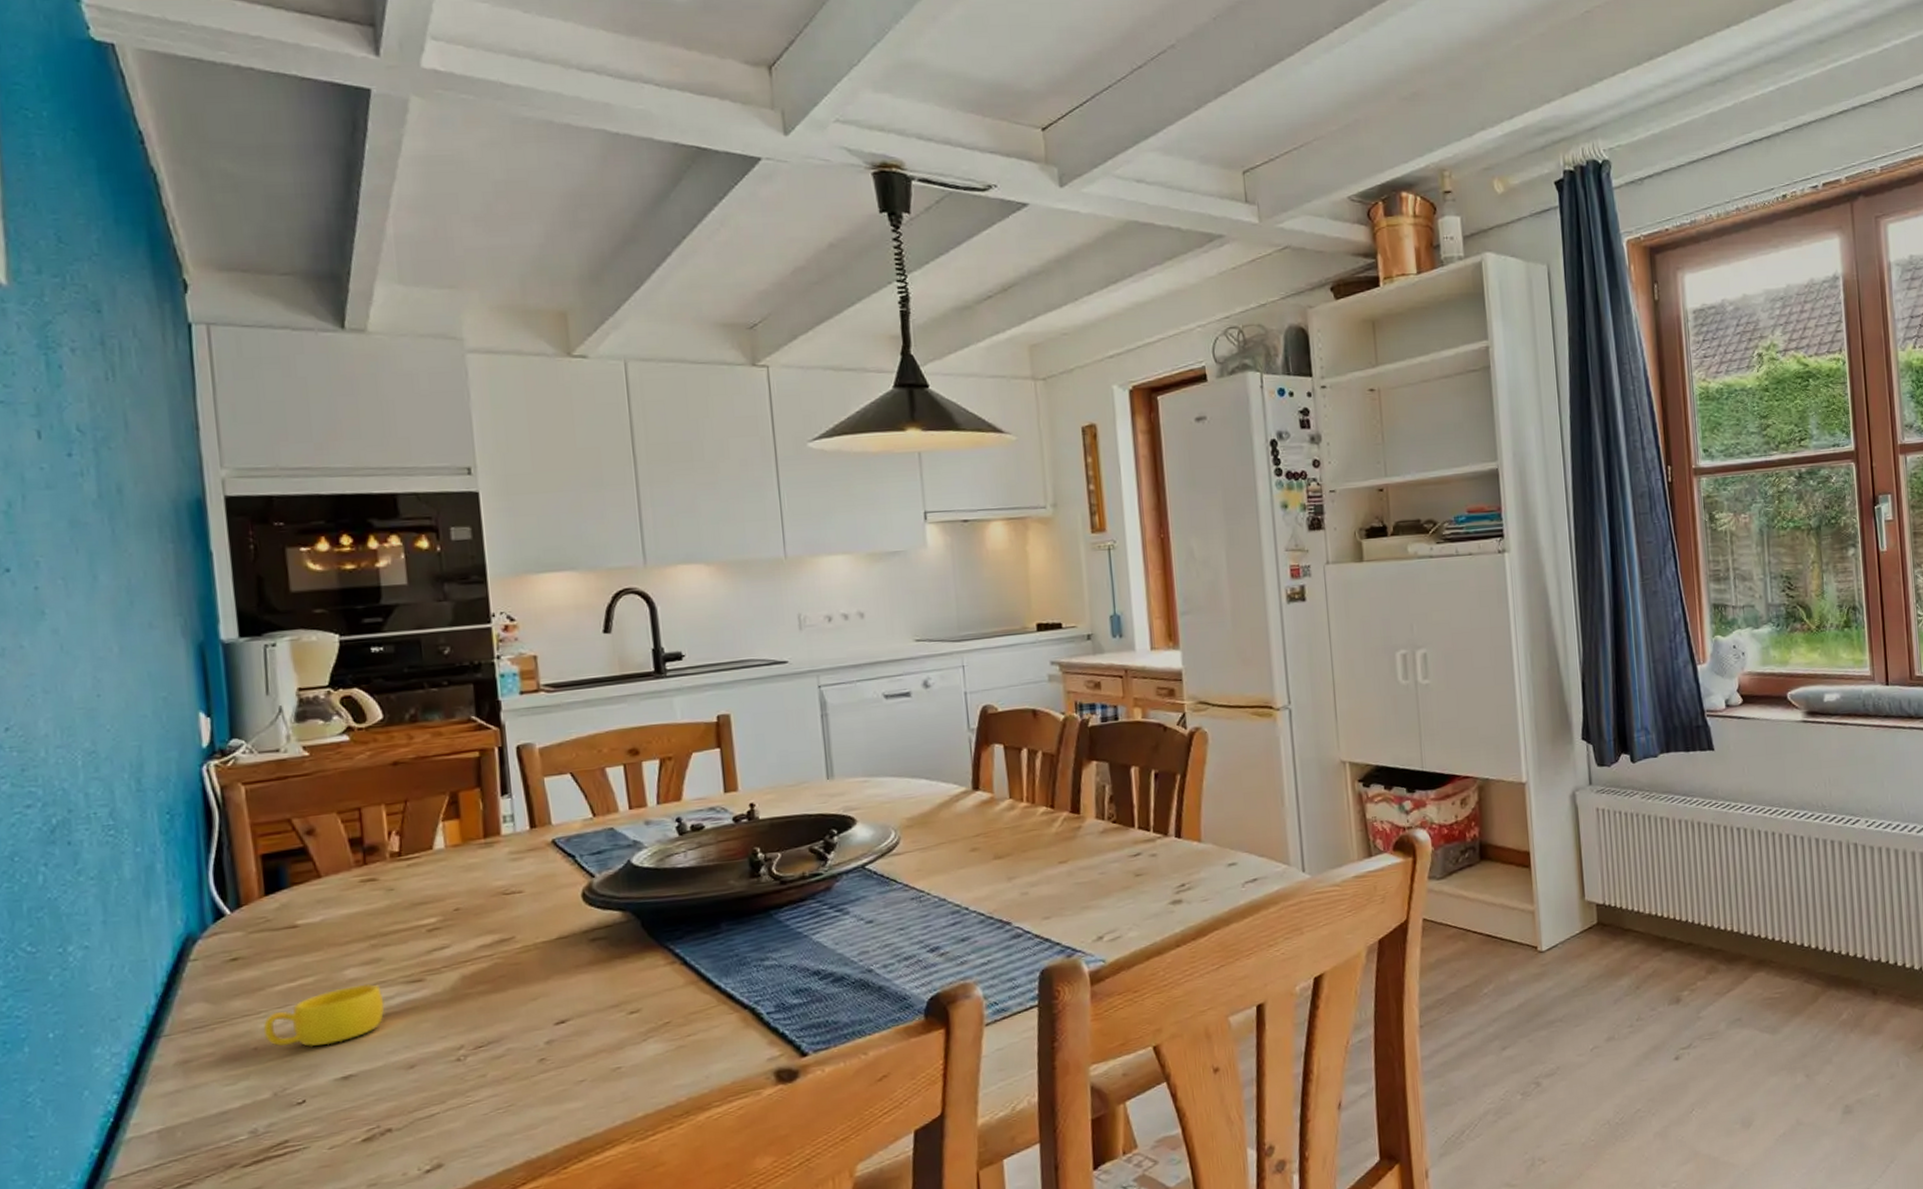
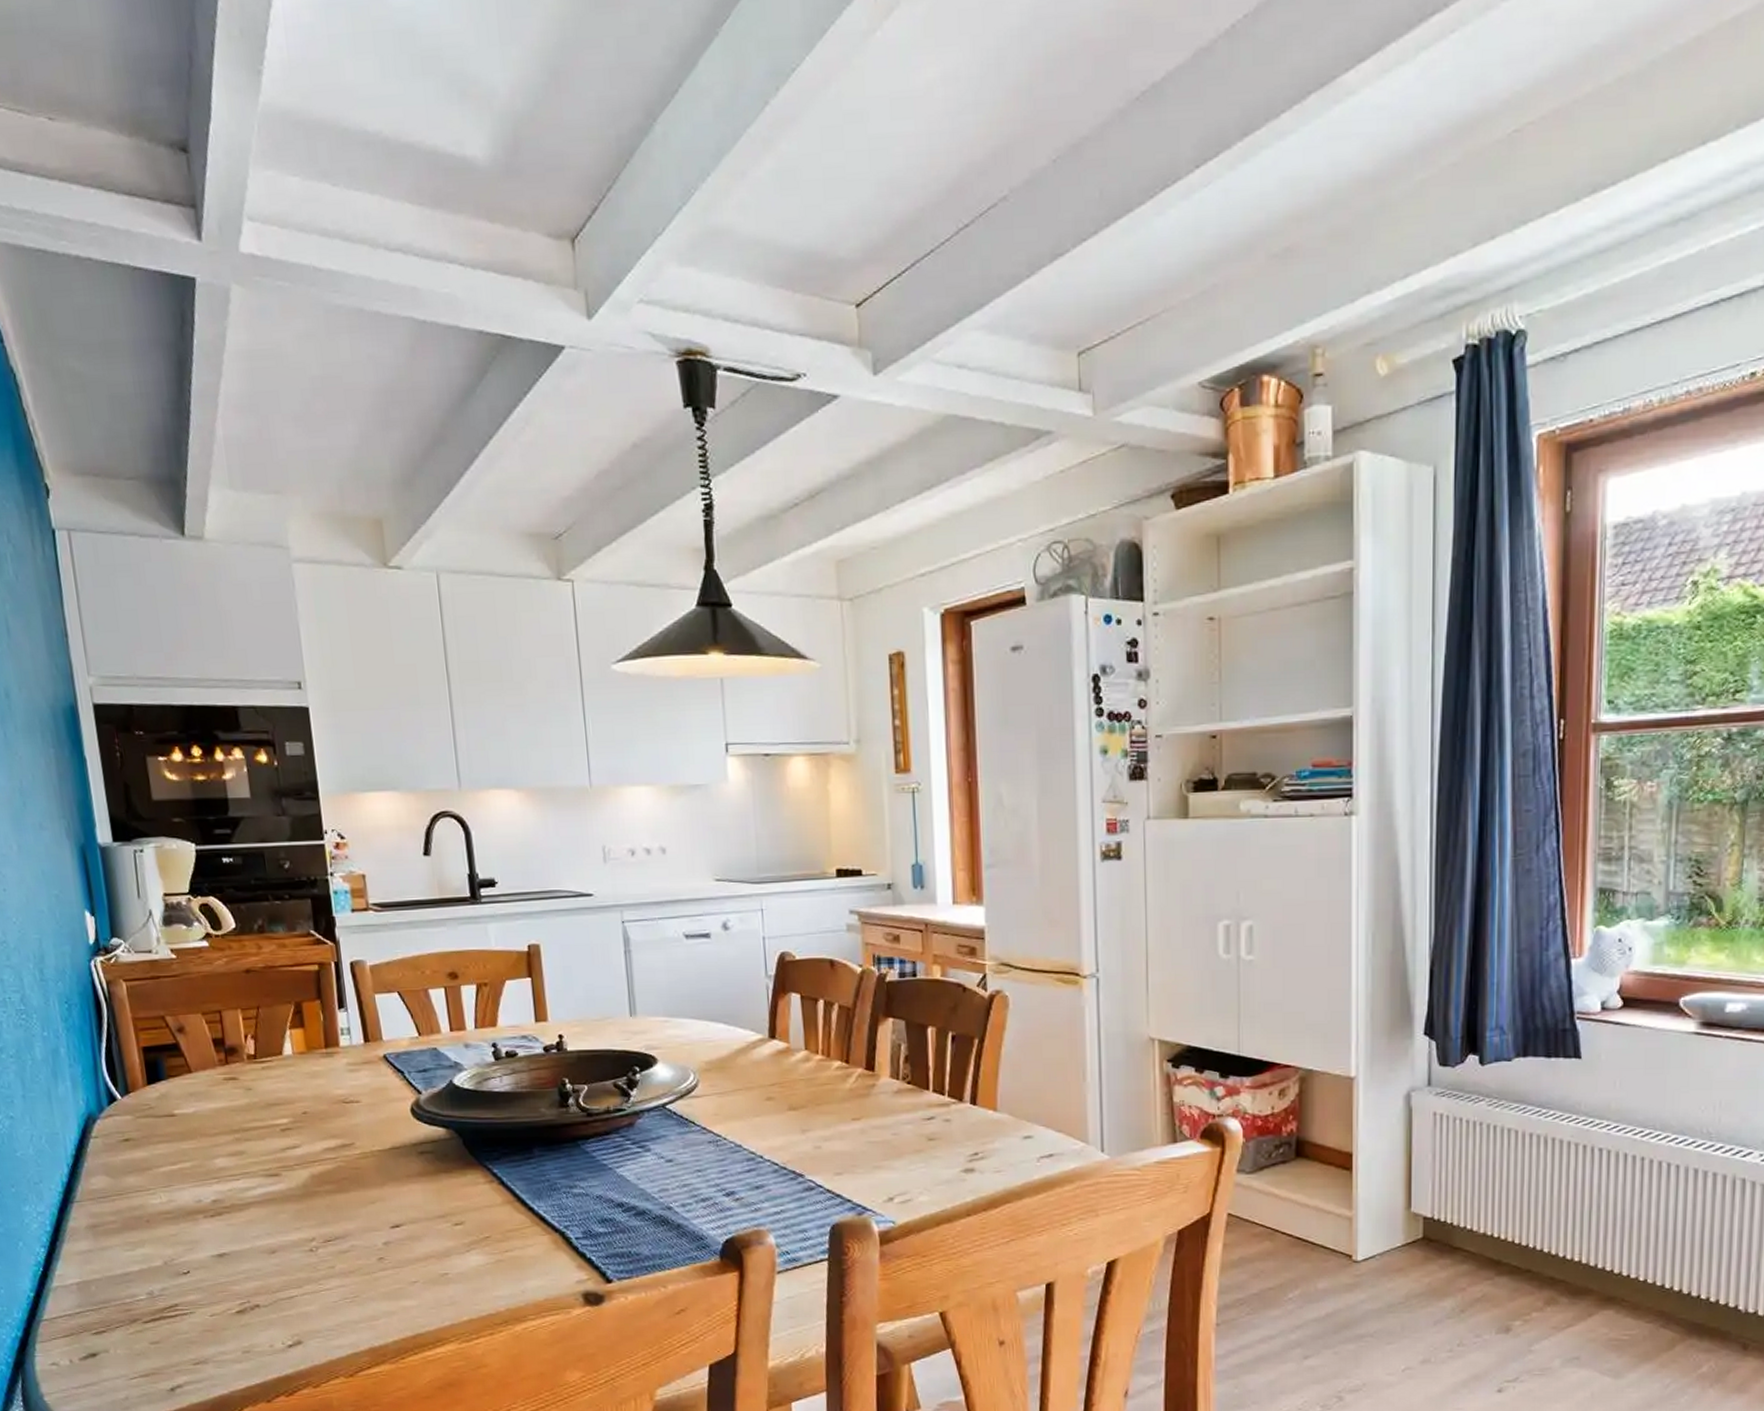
cup: present [263,984,385,1047] -> none [152,1173,249,1225]

